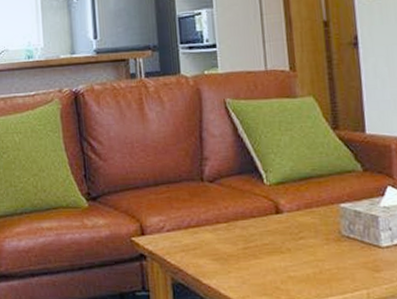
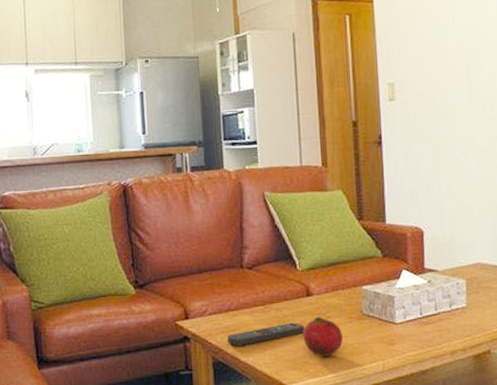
remote control: none [187,242,275,267] -> present [227,322,305,346]
fruit: none [272,237,319,282] -> present [303,316,343,356]

